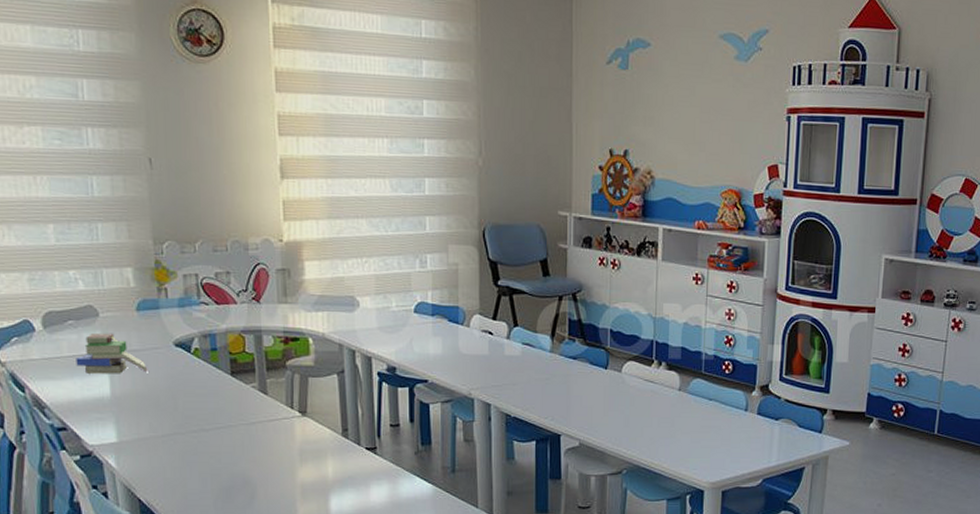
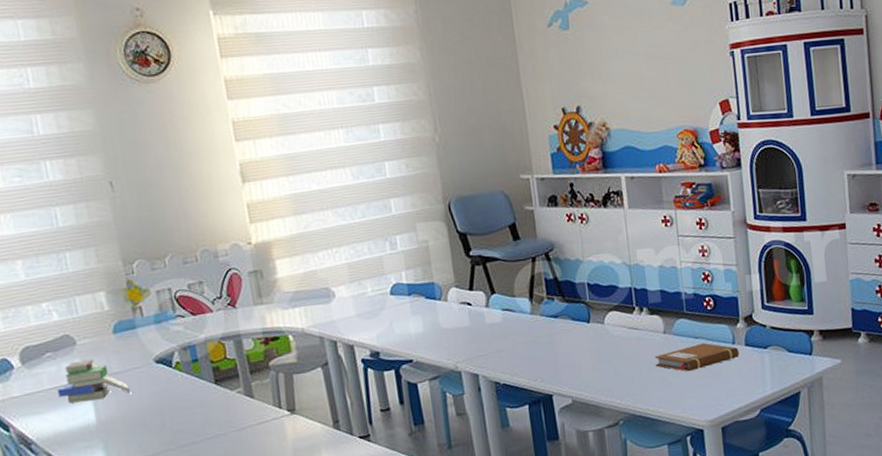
notebook: none [665,405,750,432] -> present [655,342,740,372]

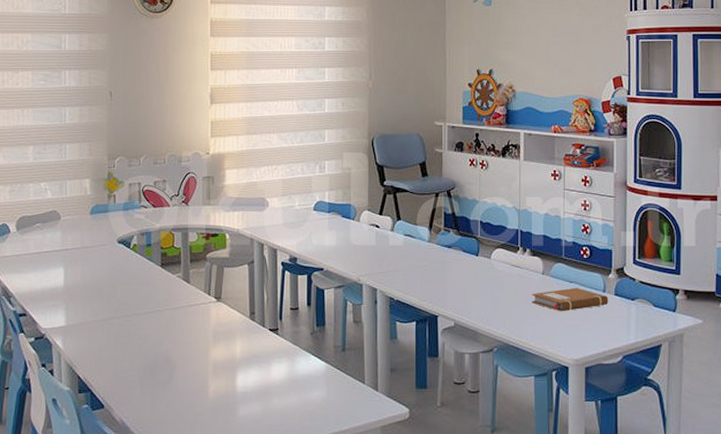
book: present [57,359,132,404] -> none [39,233,95,267]

